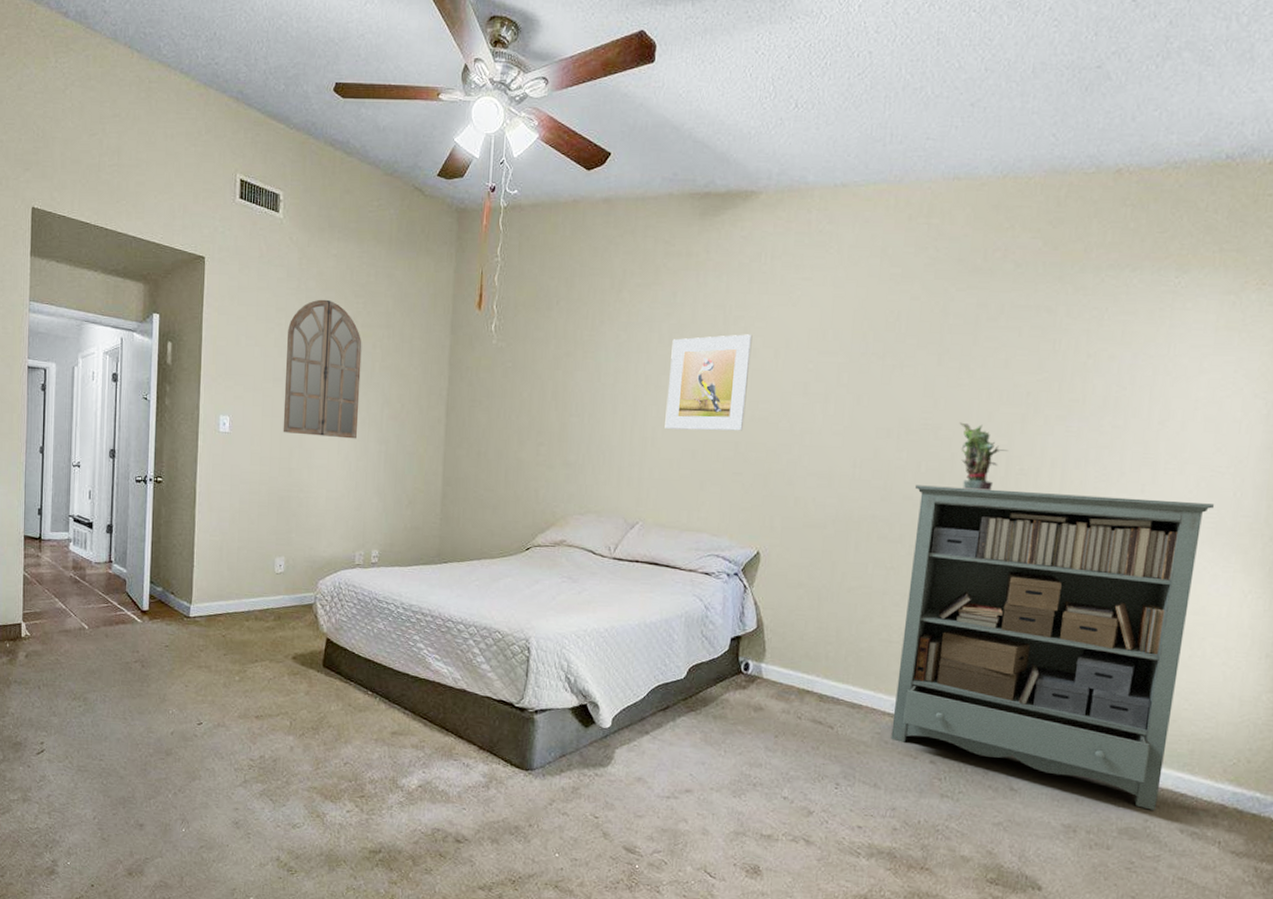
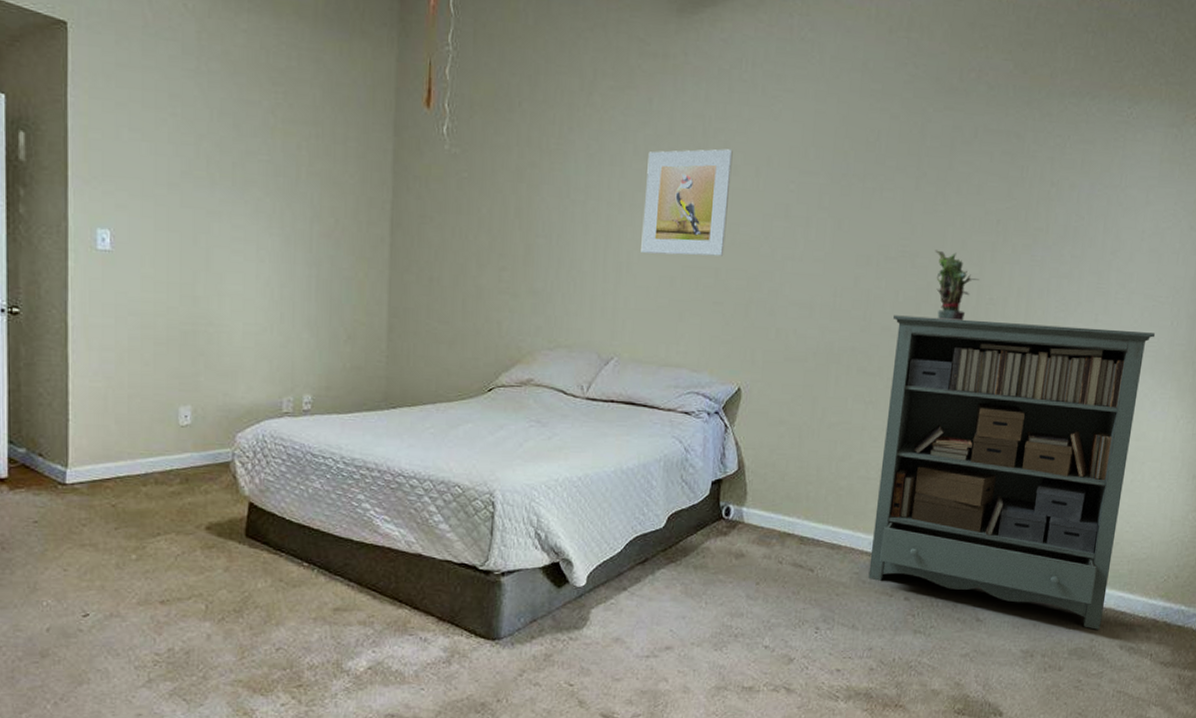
home mirror: present [283,299,362,439] -> none [183,85,283,261]

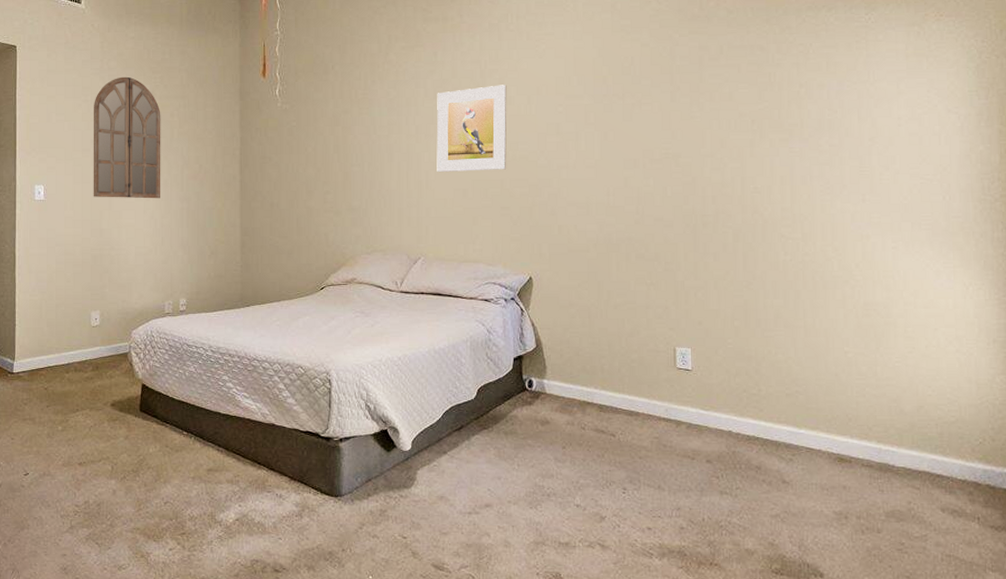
home mirror: none [183,85,283,261] -> present [93,76,161,199]
bookshelf: present [868,315,1156,630] -> none [664,207,928,492]
potted plant: present [935,250,979,320] -> none [696,150,742,208]

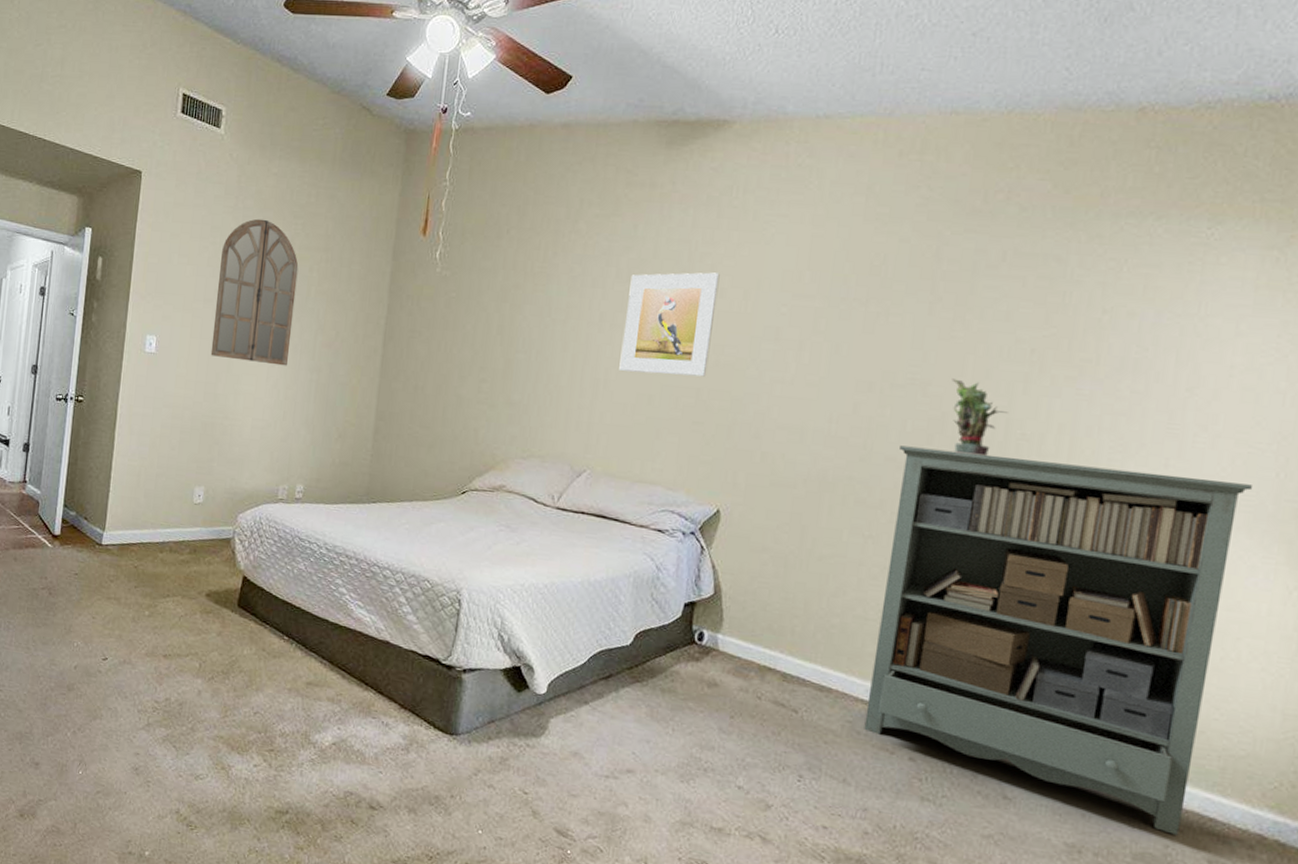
bookshelf: none [664,207,928,492] -> present [864,445,1253,836]
potted plant: none [696,150,742,208] -> present [951,378,1008,456]

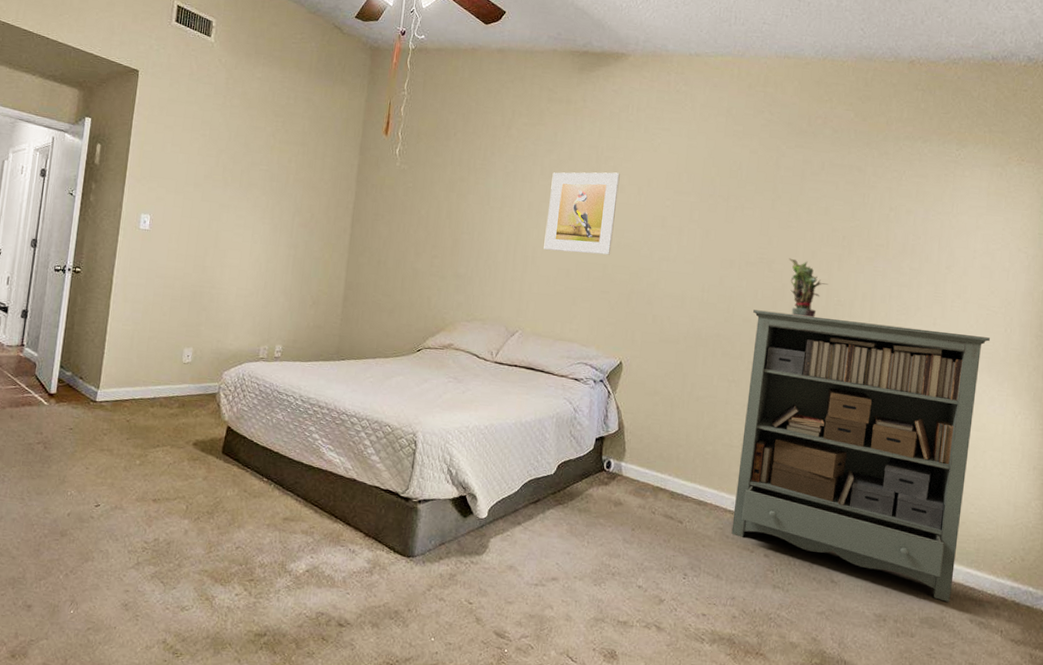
home mirror: present [210,218,299,366] -> none [200,116,279,243]

